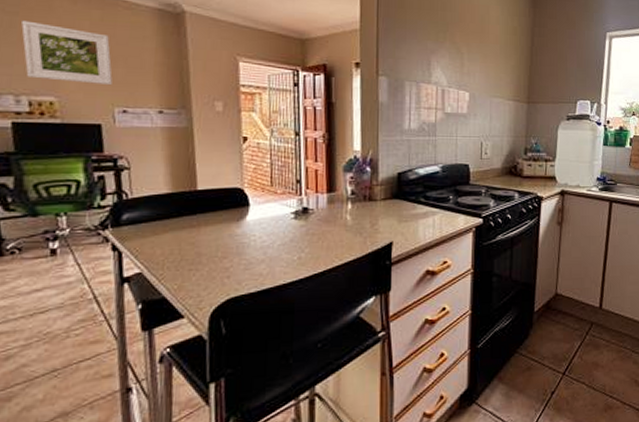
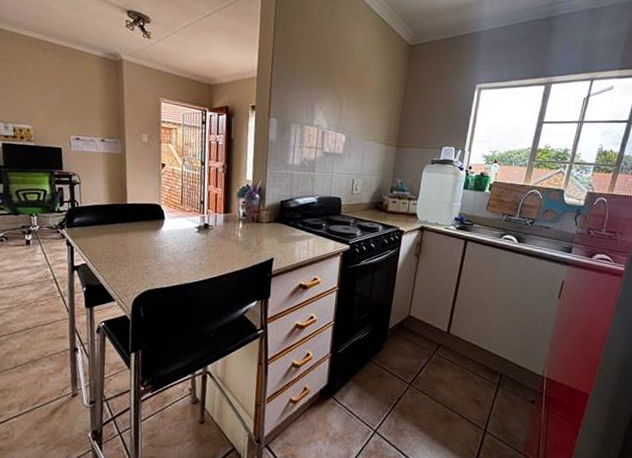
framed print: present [21,20,113,86] -> none [9,65,70,118]

